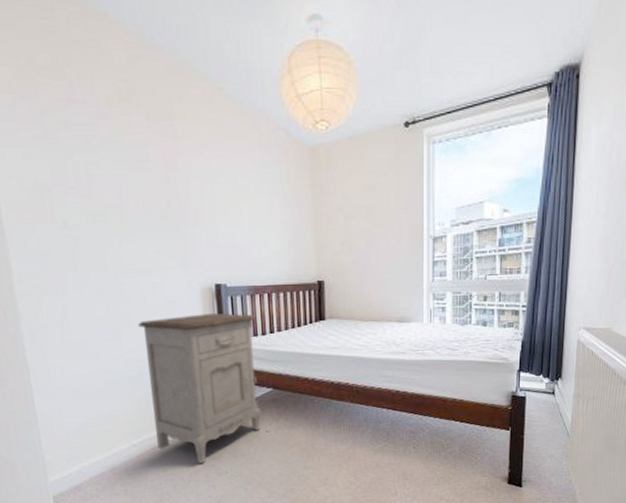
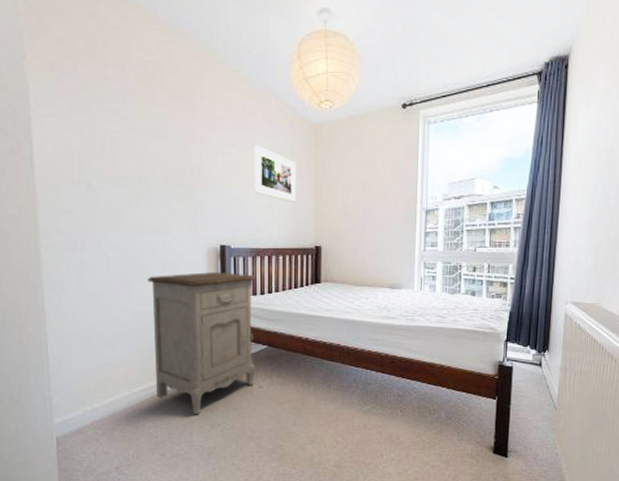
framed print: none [245,172,294,234] -> present [254,144,296,202]

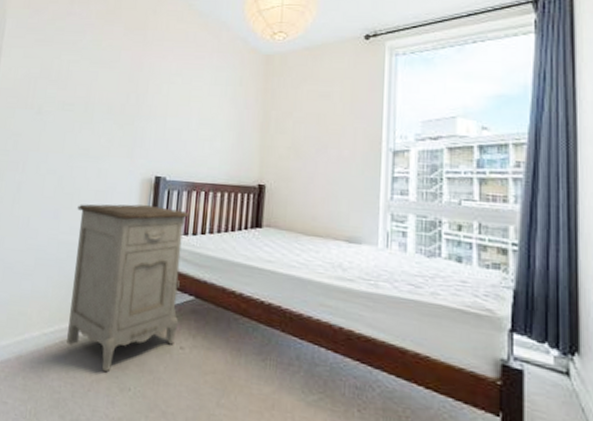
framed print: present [254,144,296,202] -> none [197,74,243,135]

